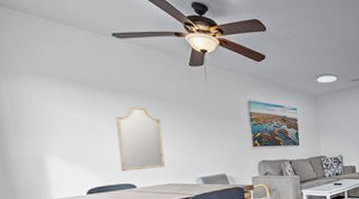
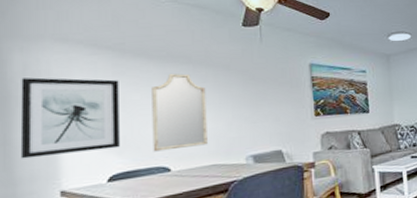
wall art: none [9,106,94,173] -> present [20,77,120,159]

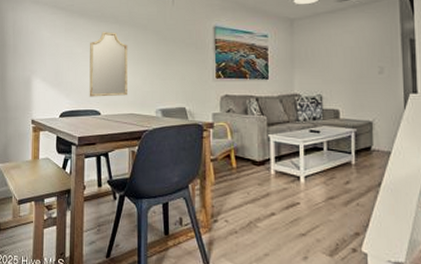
wall art: present [20,77,120,159] -> none [10,31,69,92]

